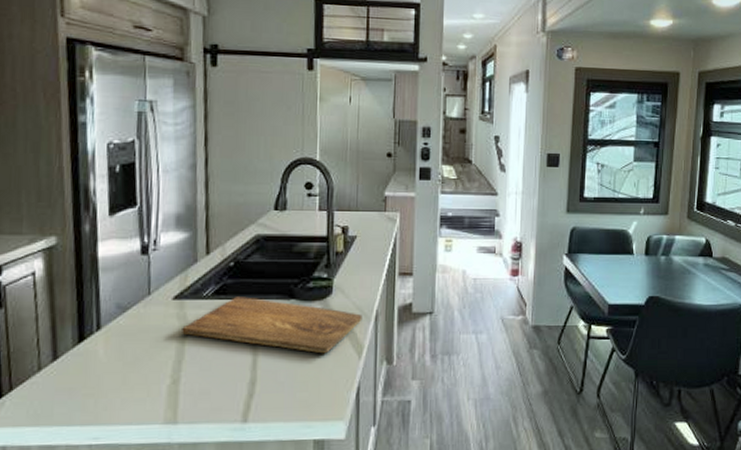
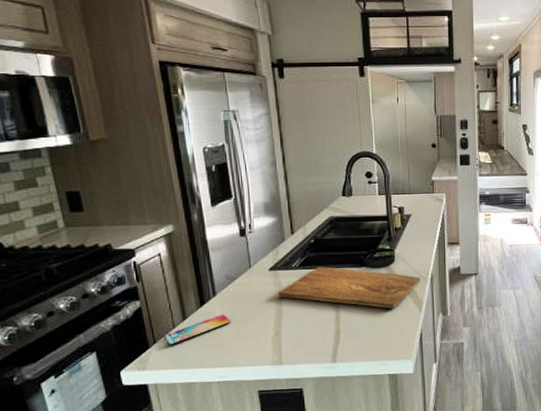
smartphone: none [24,354,116,395] -> present [164,314,231,346]

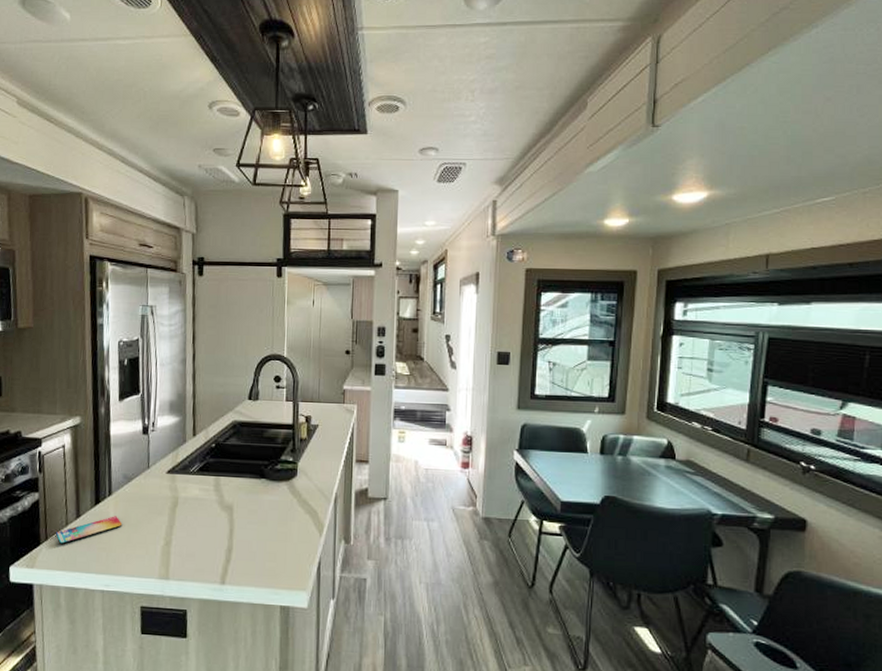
cutting board: present [278,266,421,309] -> none [173,474,323,530]

